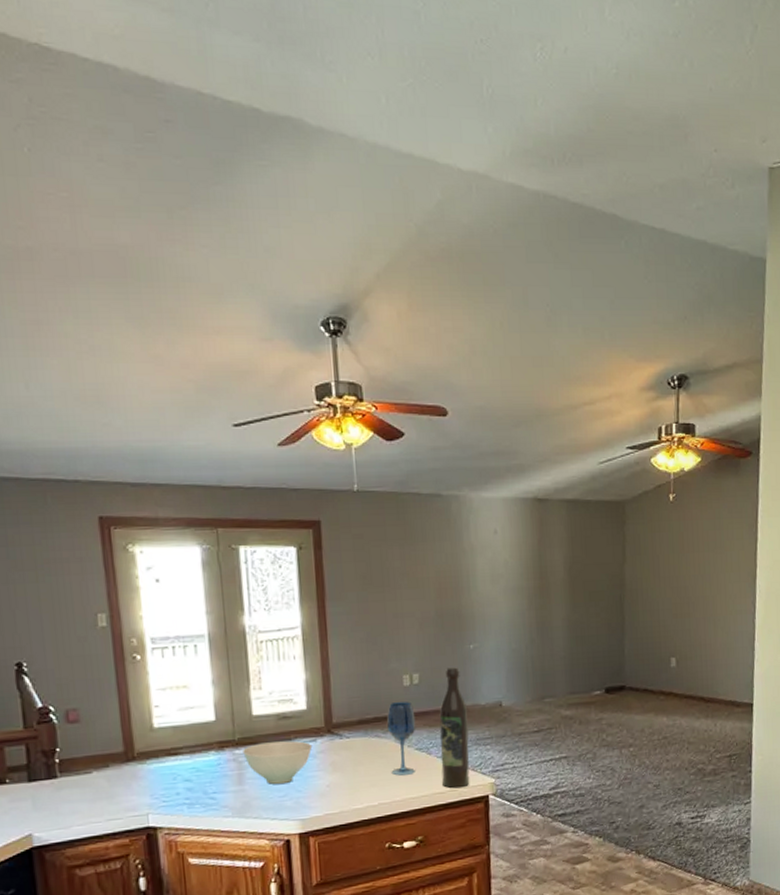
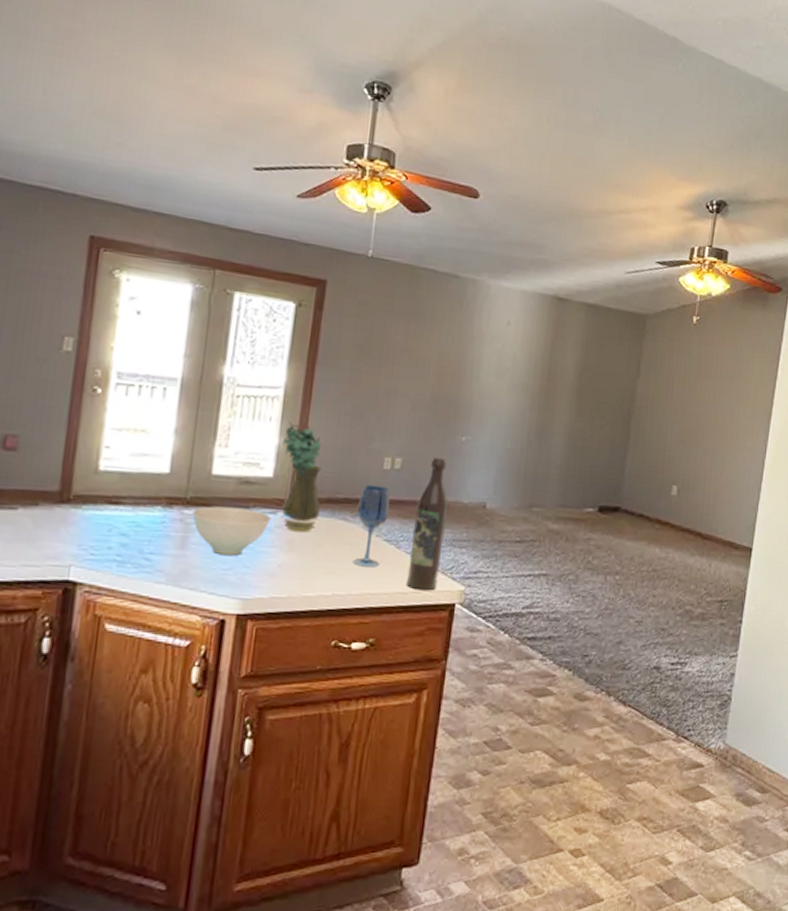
vase: none [310,657,354,755] -> present [282,421,321,534]

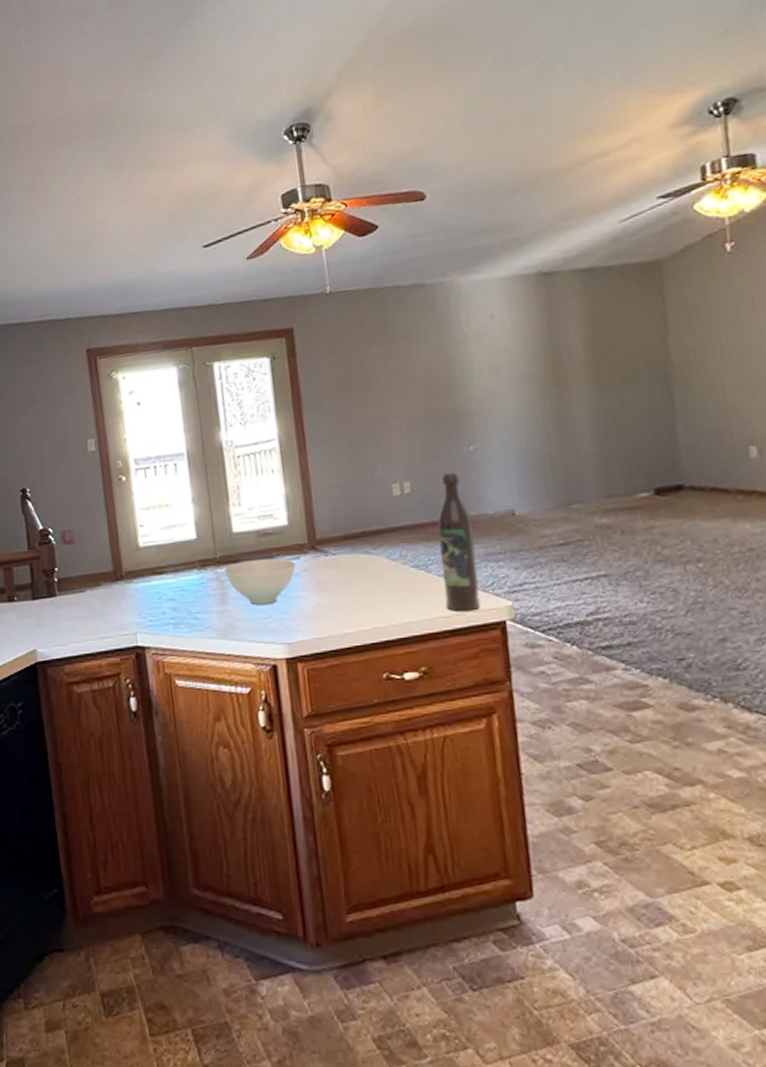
vase: present [282,421,321,534] -> none [289,469,341,574]
wineglass: present [352,485,391,569] -> none [376,513,413,598]

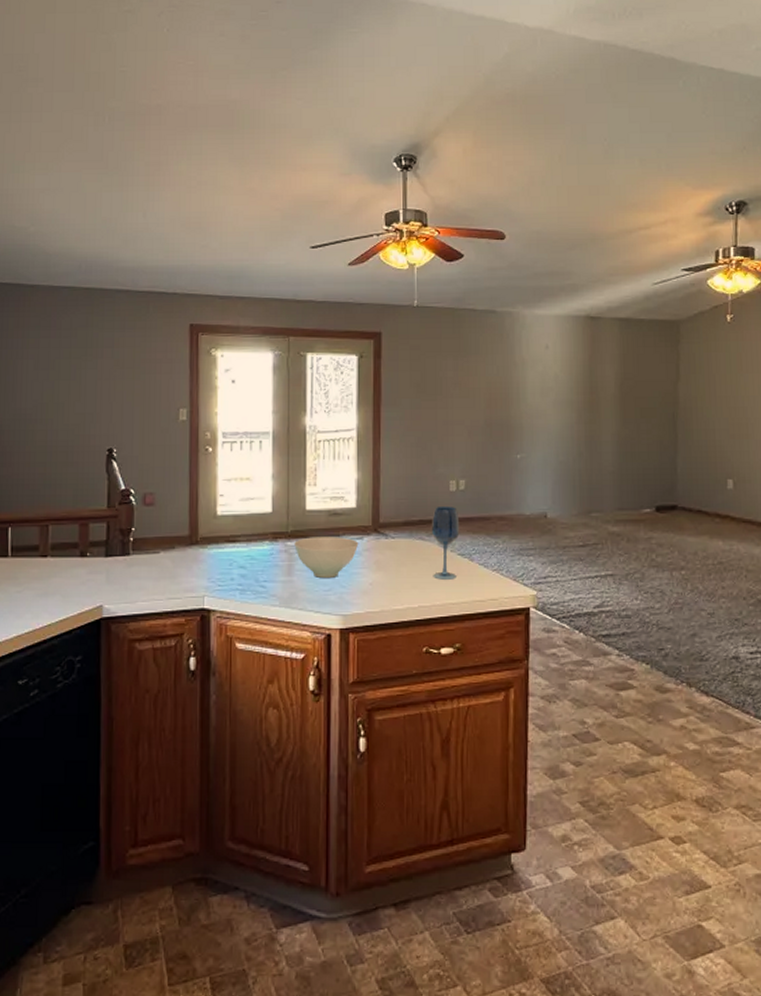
wineglass: none [376,513,413,598] -> present [431,507,460,581]
wine bottle: present [437,472,481,612] -> none [483,476,512,598]

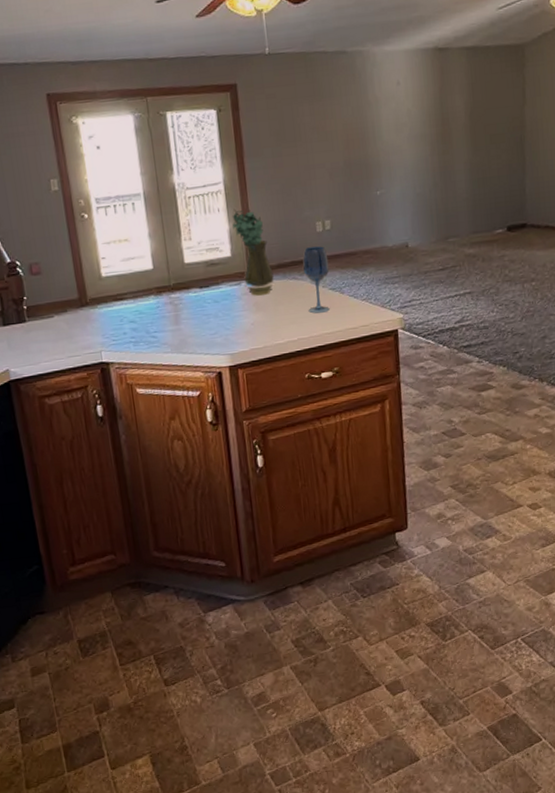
bowl: present [294,537,359,579] -> none [177,284,238,324]
vase: none [361,458,399,555] -> present [233,209,274,296]

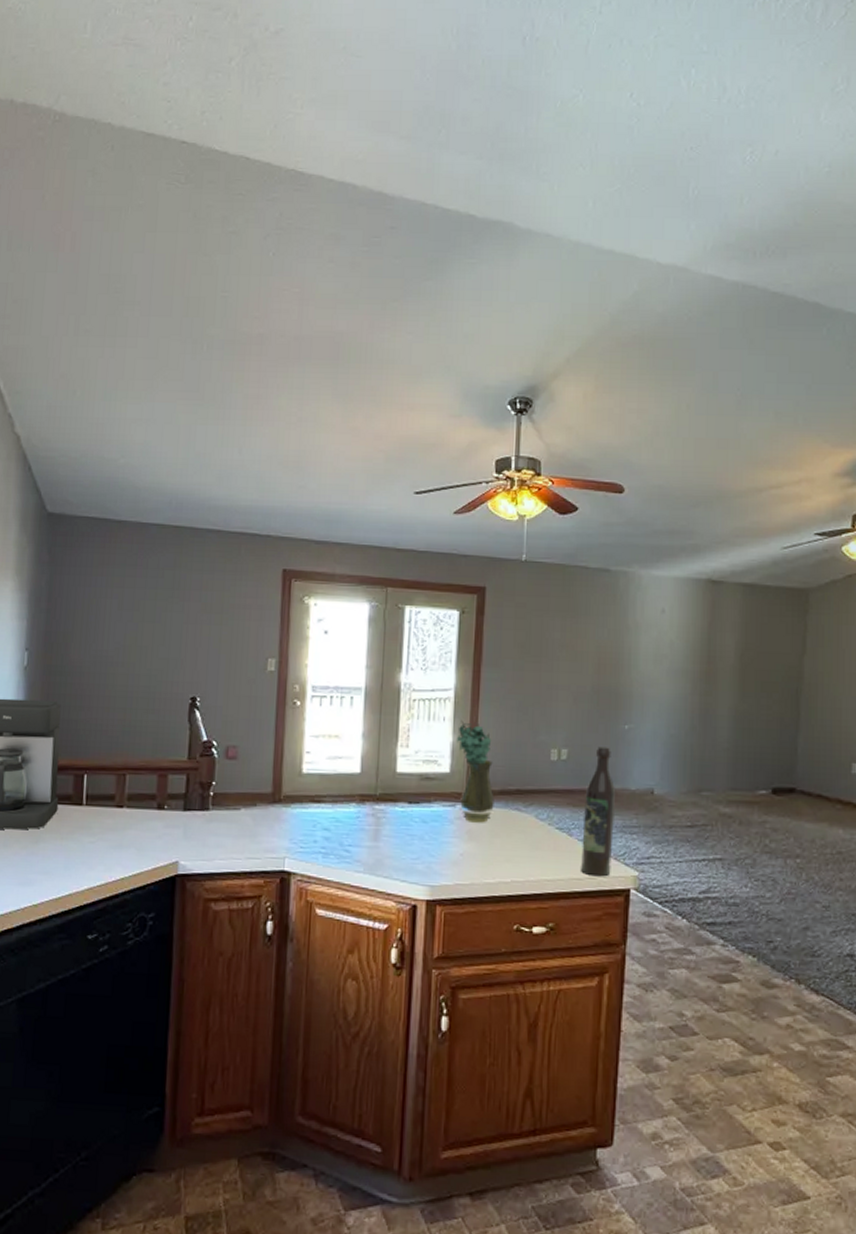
wineglass: present [302,246,330,314] -> none [528,776,560,856]
wine bottle: none [350,212,380,324] -> present [581,746,616,877]

